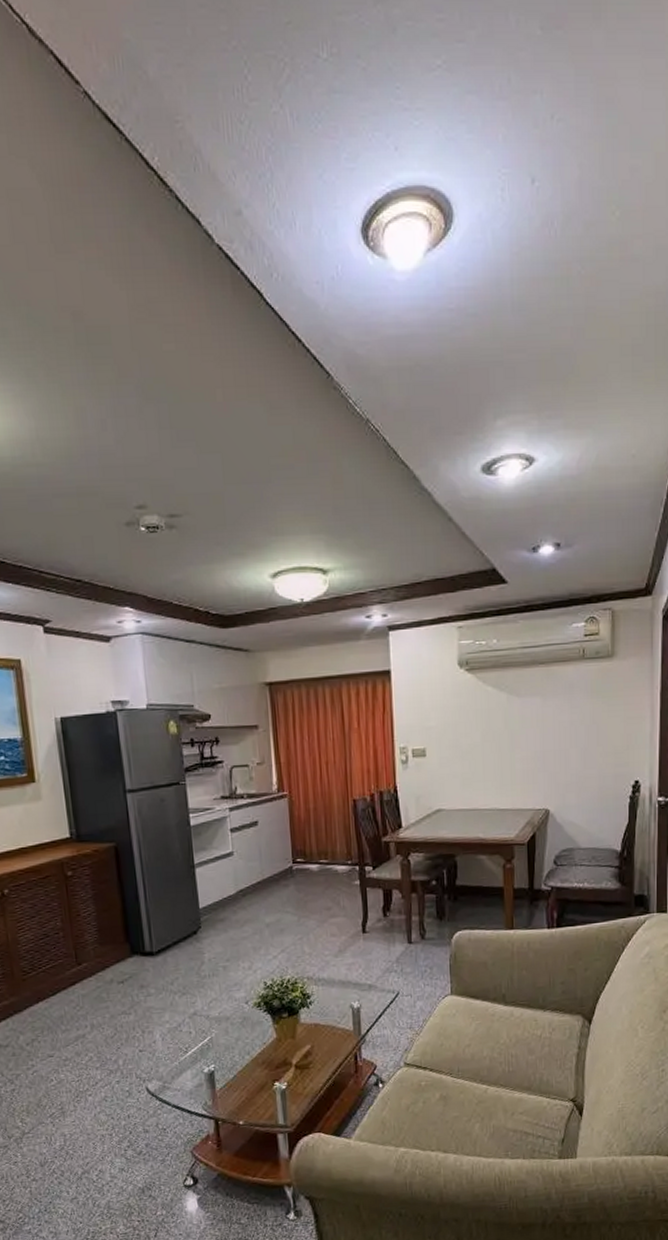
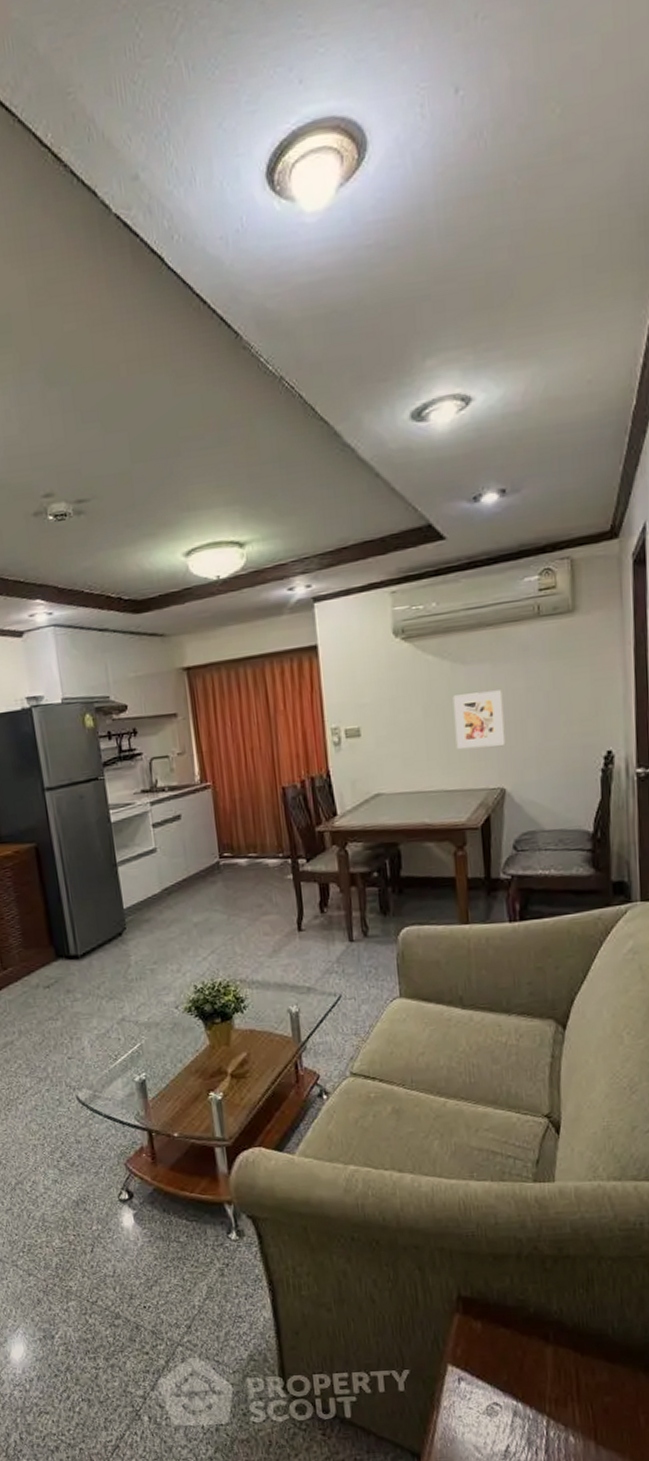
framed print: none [507,722,551,773] -> present [452,690,506,749]

